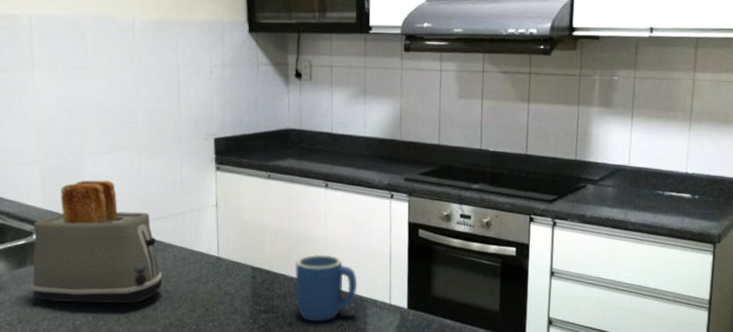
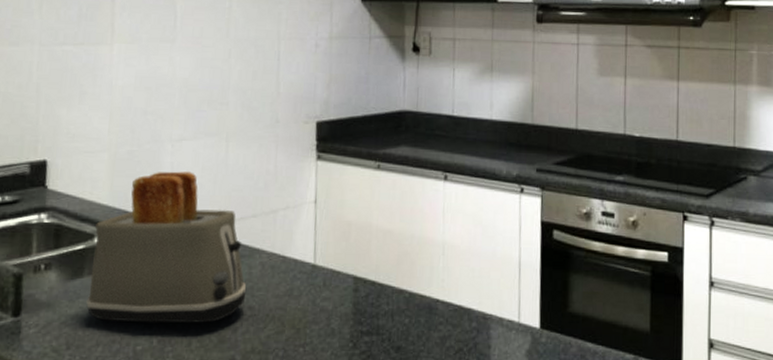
mug: present [295,254,358,322] -> none [405,261,480,346]

